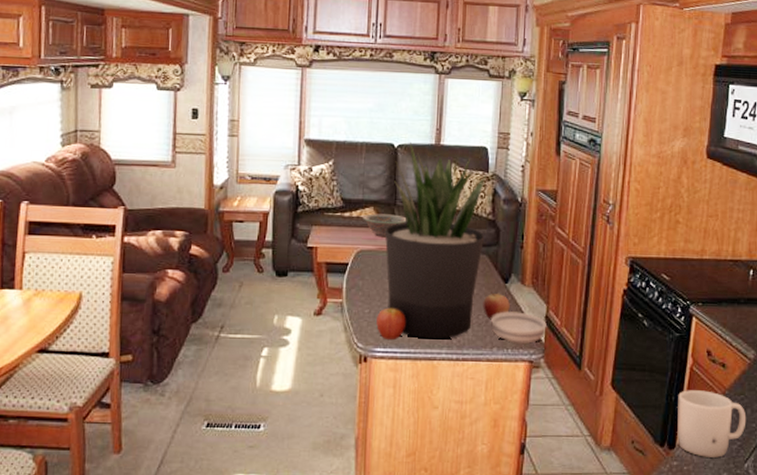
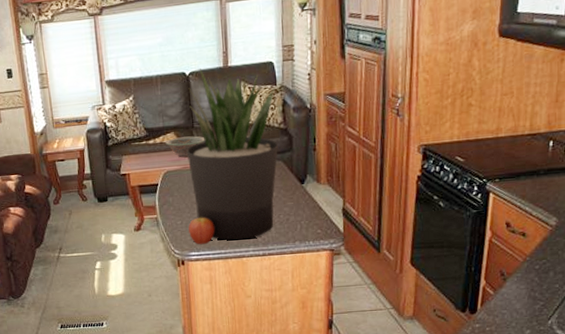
fruit: present [483,291,510,319] -> none [282,192,308,217]
bowl: present [491,311,548,345] -> none [292,207,345,237]
mug: present [676,390,747,458] -> none [477,259,549,318]

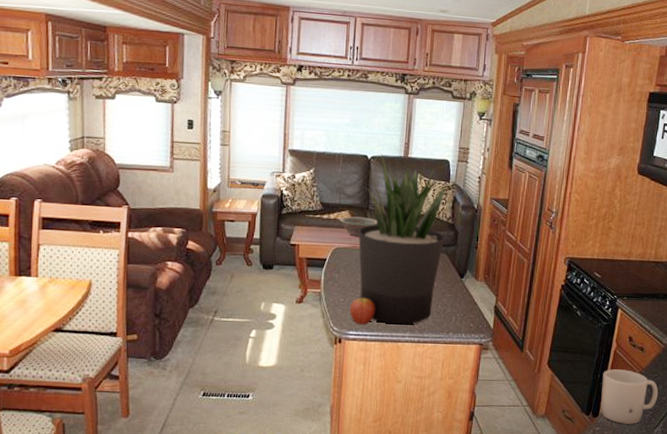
mug: none [477,259,549,318] -> present [600,369,659,424]

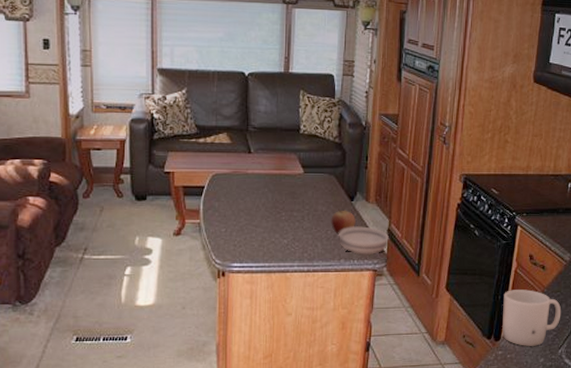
decorative bowl: present [339,216,378,237] -> none [217,139,259,161]
fruit: present [350,297,375,325] -> none [233,226,260,256]
planter: present [358,154,450,325] -> none [238,70,335,254]
fruit: none [441,285,465,308] -> present [331,208,356,233]
bowl: none [448,302,496,330] -> present [339,226,390,256]

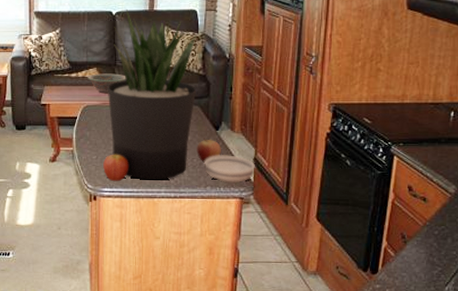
decorative bowl: none [217,139,259,161] -> present [87,73,126,94]
fruit: none [233,226,260,256] -> present [103,154,128,182]
planter: none [238,70,335,254] -> present [107,9,198,180]
mug: present [502,289,562,346] -> none [379,222,447,281]

